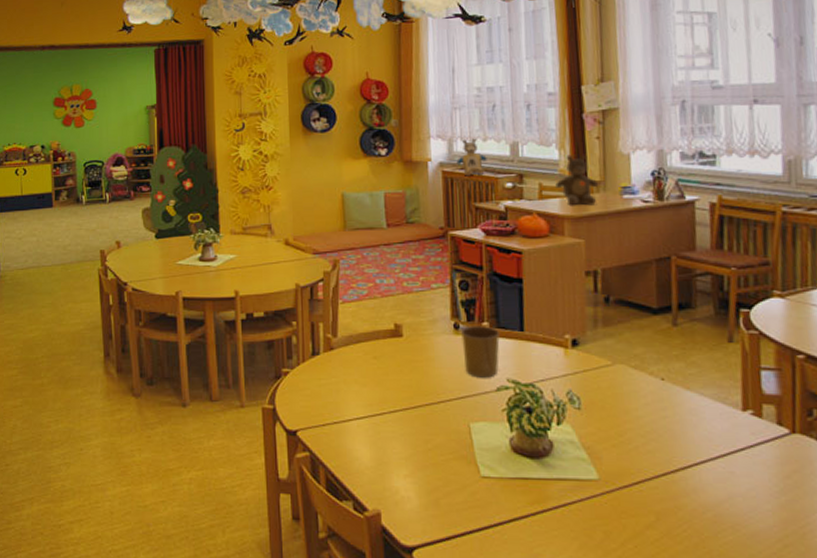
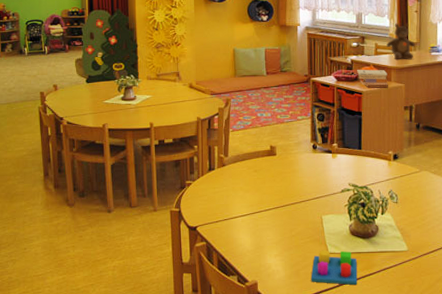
stuffed animal: present [456,138,487,176] -> none [318,9,340,38]
toy blocks: none [456,472,525,525] -> present [311,250,358,285]
cup: present [461,324,500,378] -> none [318,145,345,183]
books: none [512,219,560,246] -> present [356,69,388,88]

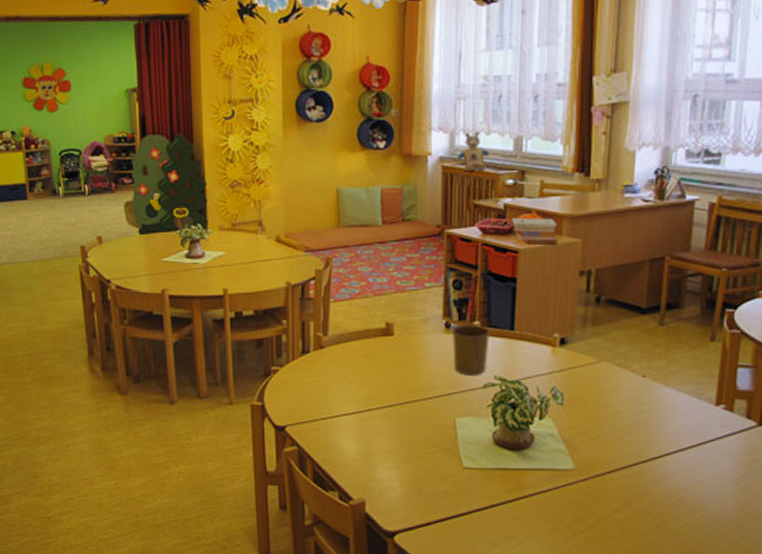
toy blocks: present [311,250,358,285] -> none [437,463,502,511]
stuffed animal: none [318,9,340,38] -> present [457,131,489,172]
cup: none [318,145,345,183] -> present [452,323,490,375]
teddy bear: present [386,23,416,60] -> none [557,150,601,204]

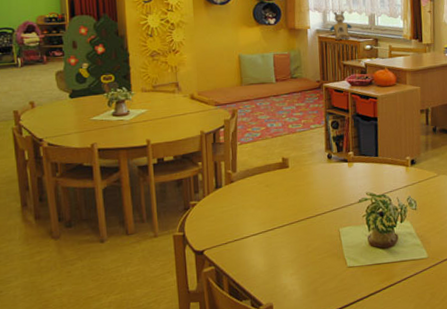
cup: present [452,323,490,375] -> none [333,154,361,194]
books: present [511,218,557,245] -> none [370,72,404,93]

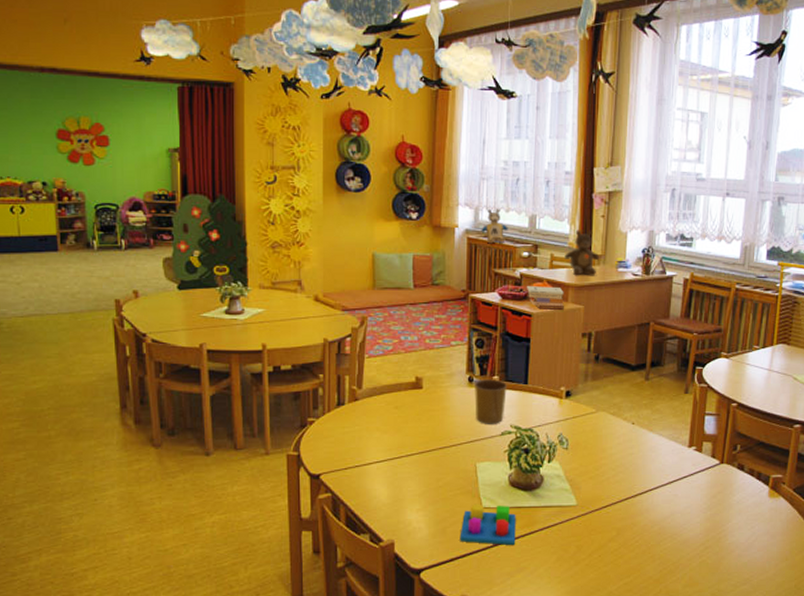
toy blocks: none [329,263,378,299] -> present [460,504,516,545]
cup: none [333,154,361,194] -> present [475,378,507,424]
books: none [370,72,404,93] -> present [526,286,564,310]
teddy bear: none [400,23,430,62] -> present [564,229,600,276]

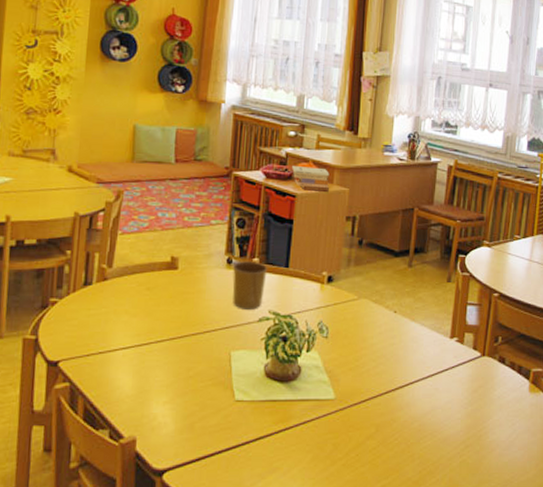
toy blocks: present [460,504,516,545] -> none [208,396,270,443]
stuffed animal: present [481,208,508,244] -> none [248,86,276,122]
teddy bear: present [564,229,600,276] -> none [331,111,367,159]

